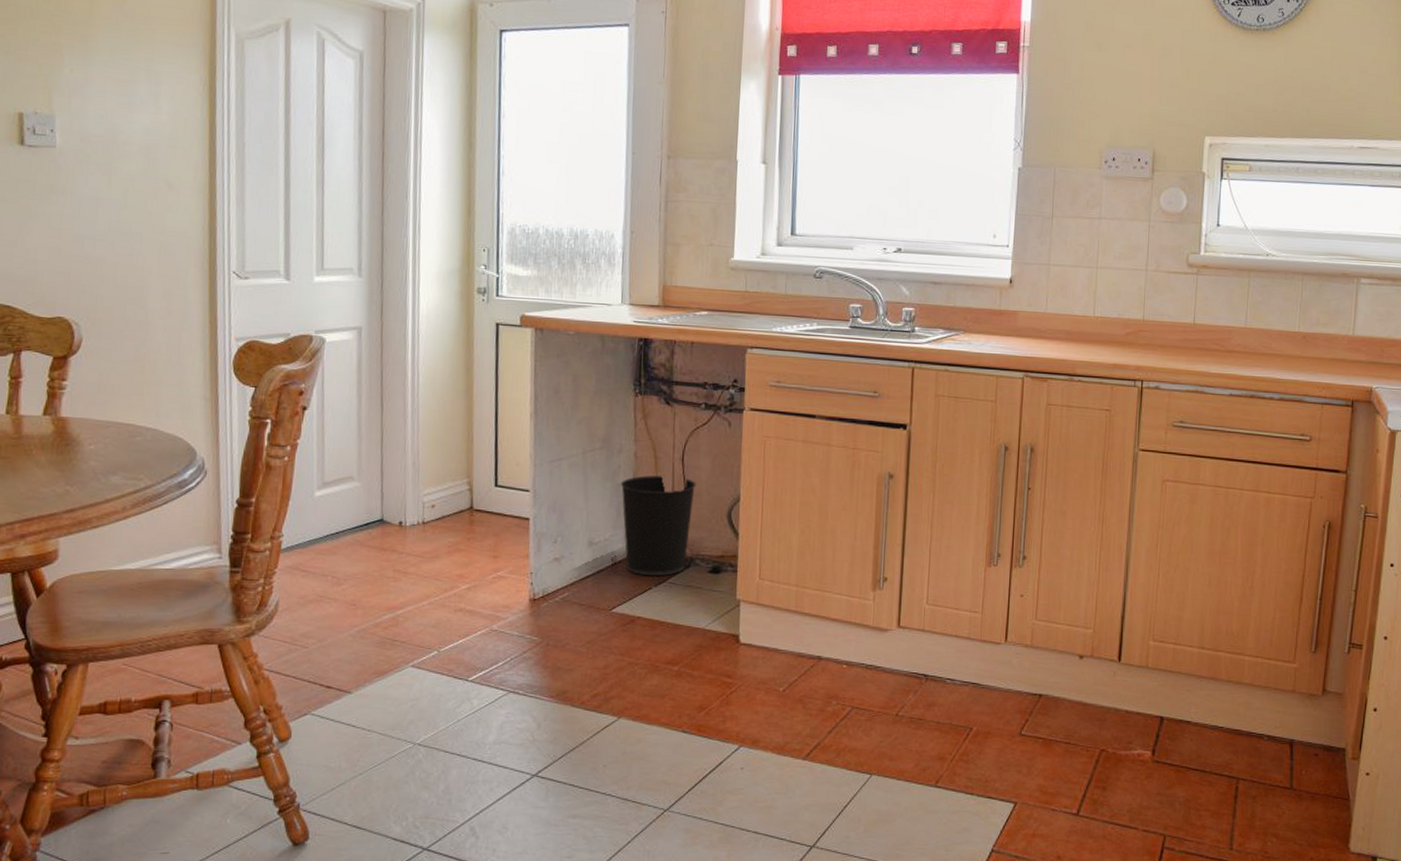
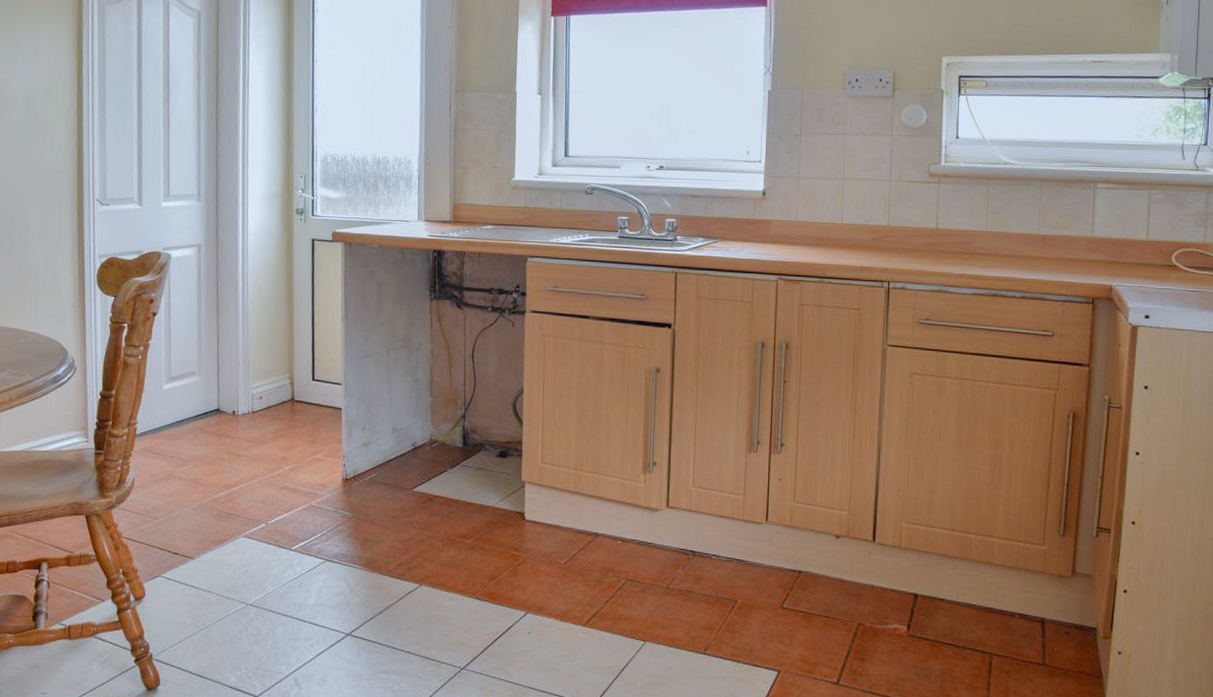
wastebasket: present [620,475,697,577] -> none [419,370,485,460]

